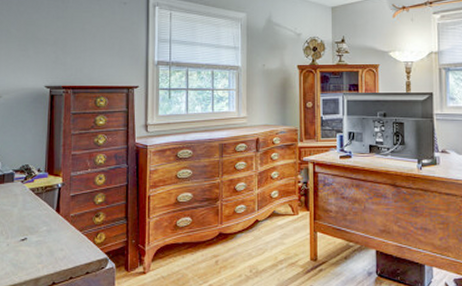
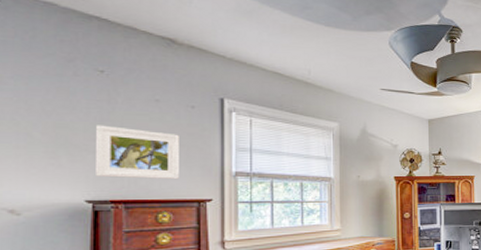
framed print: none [53,21,114,69] -> present [96,125,179,180]

